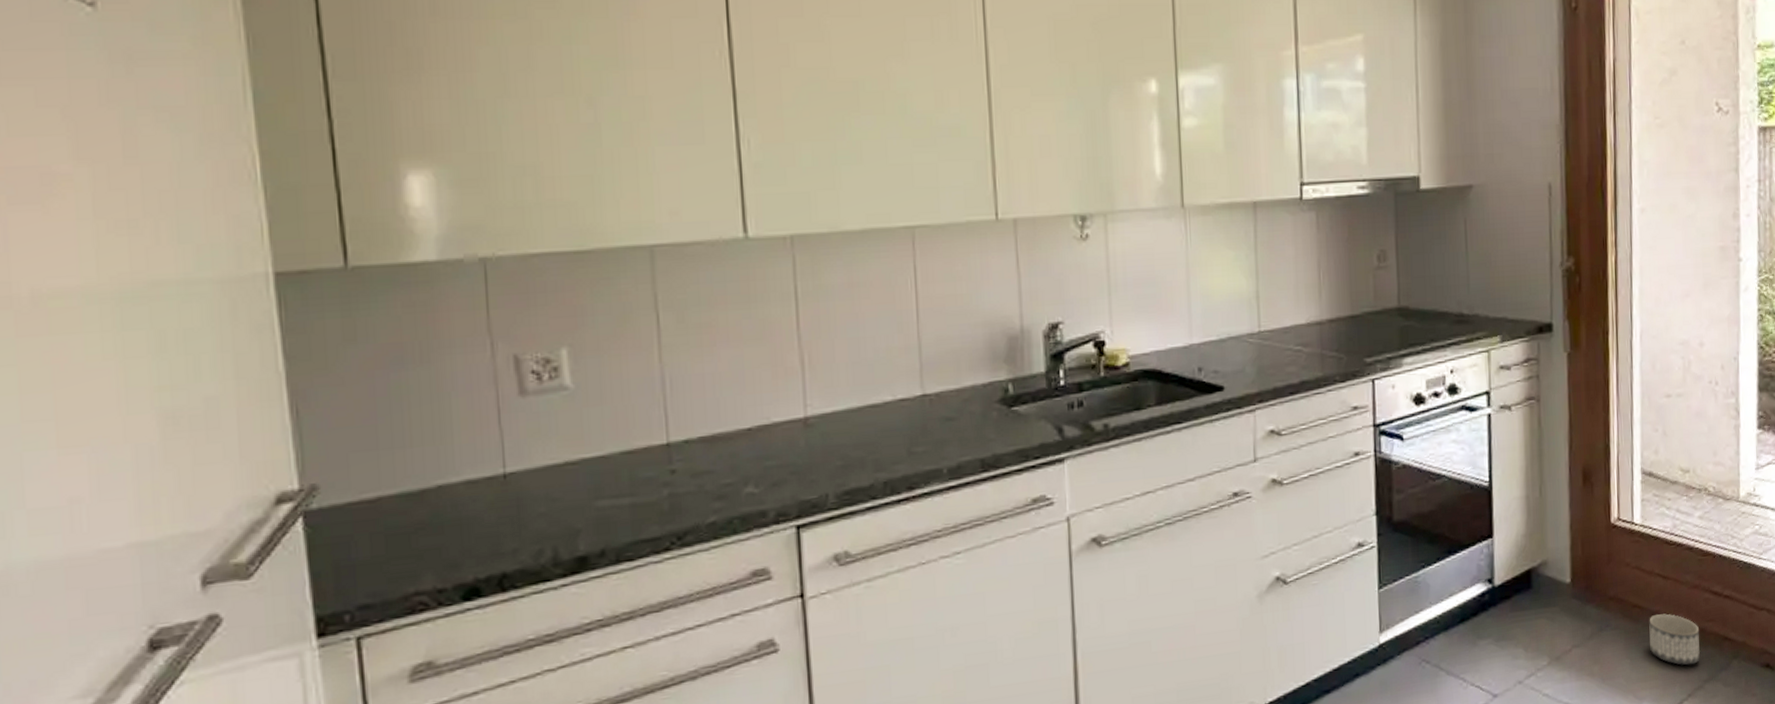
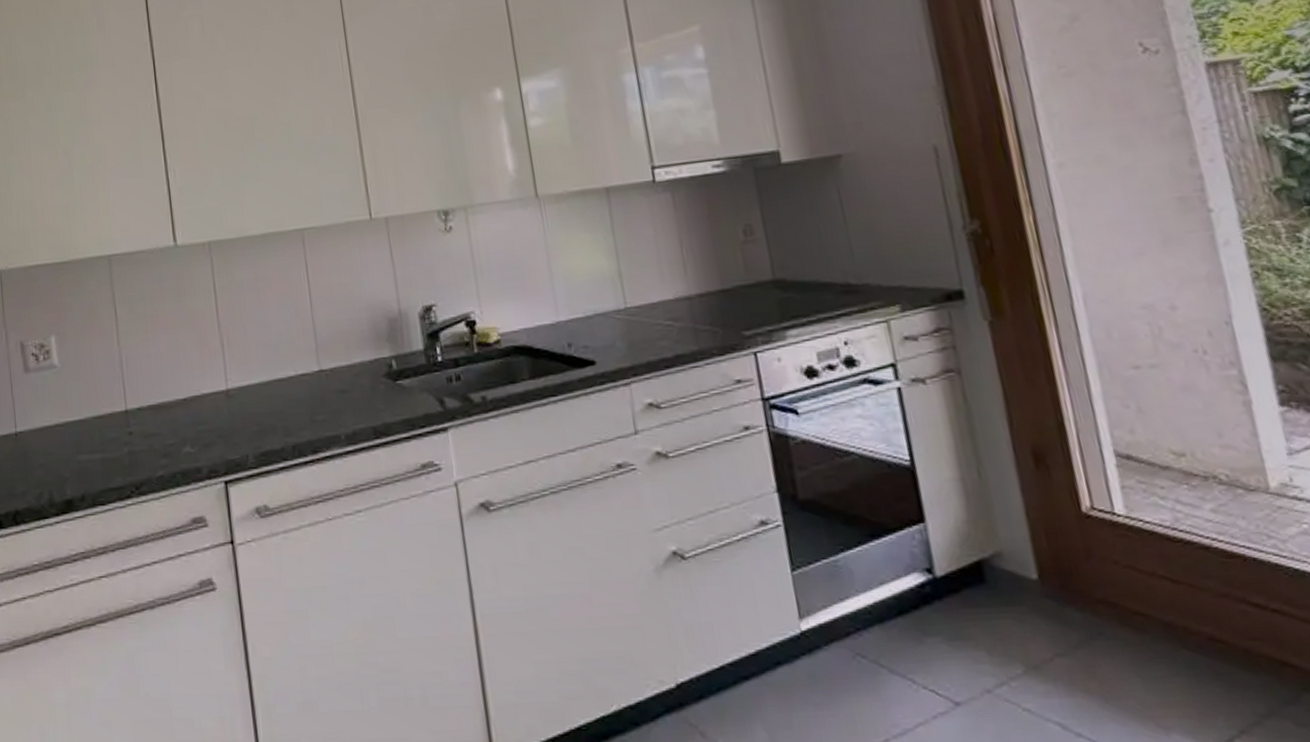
planter: present [1649,613,1700,666] -> none [1160,625,1249,693]

